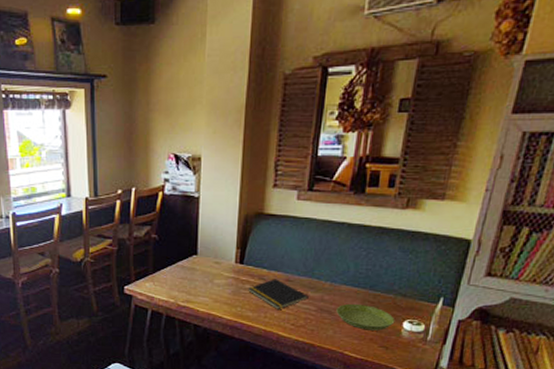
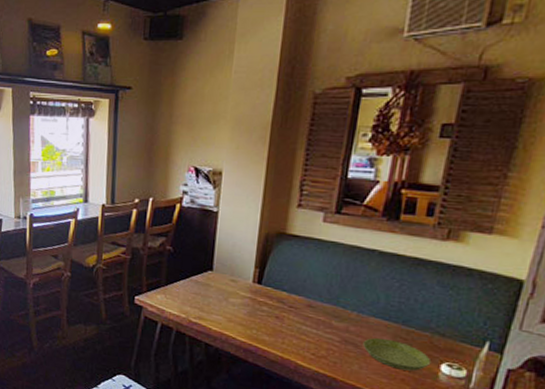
notepad: present [248,279,309,310] -> none [265,303,332,337]

